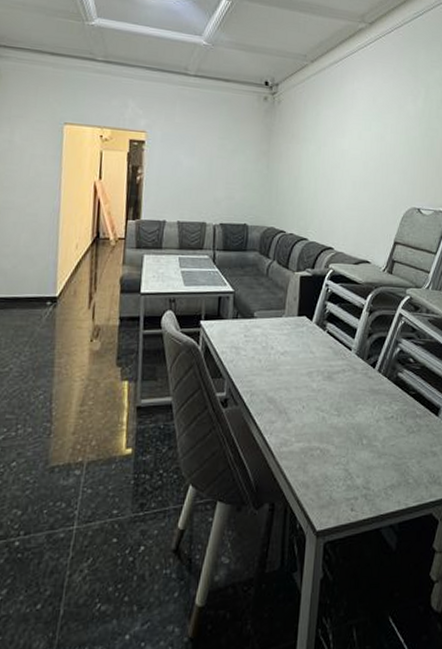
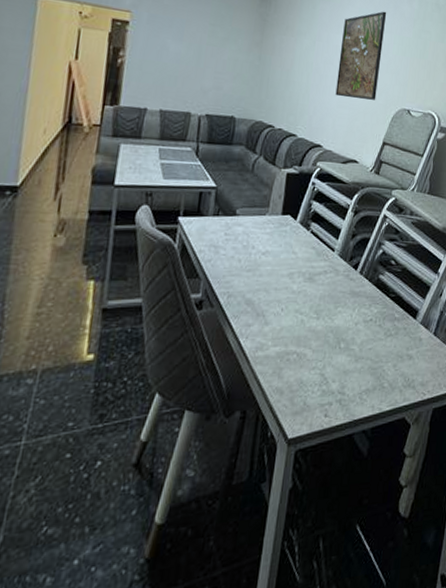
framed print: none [343,112,391,201] -> present [335,11,387,100]

